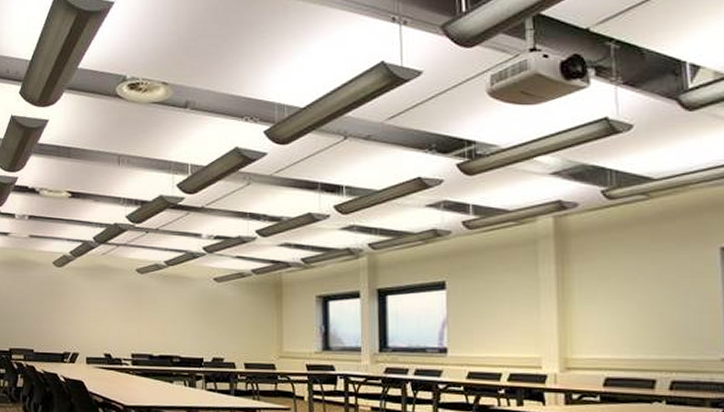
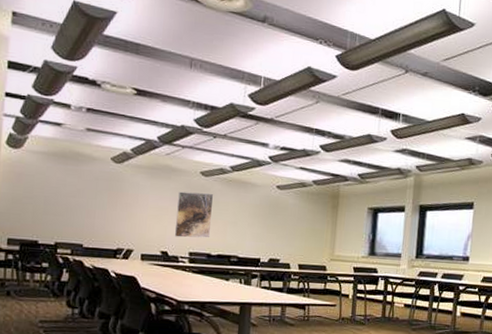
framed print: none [116,291,151,339] -> present [174,191,214,238]

